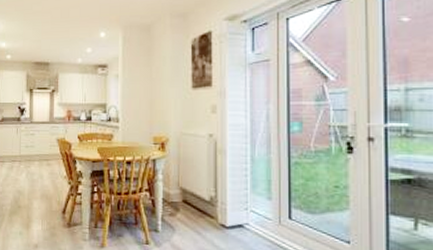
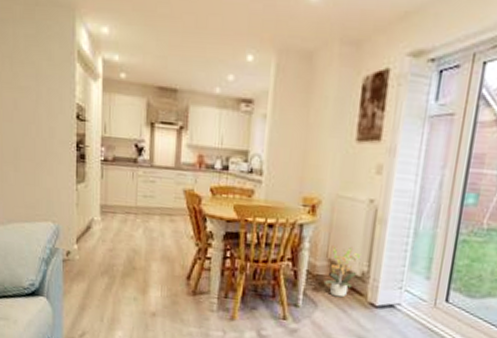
potted plant: none [178,175,208,221] -> present [323,246,362,298]

